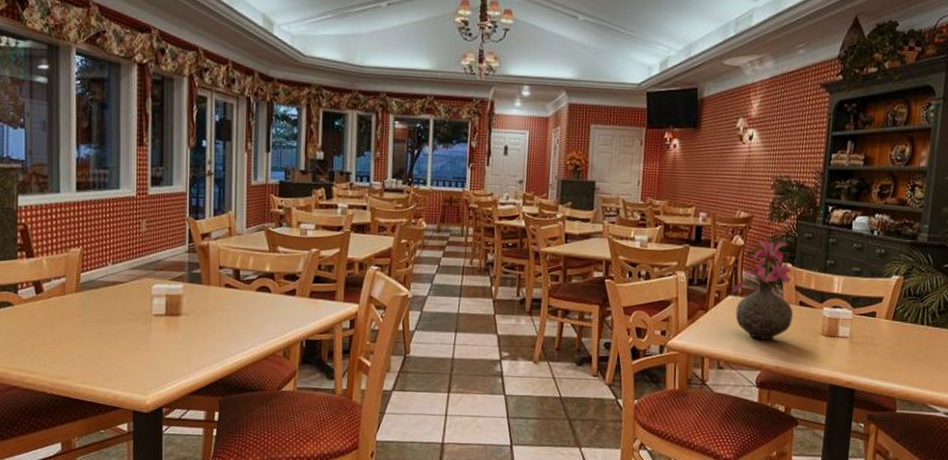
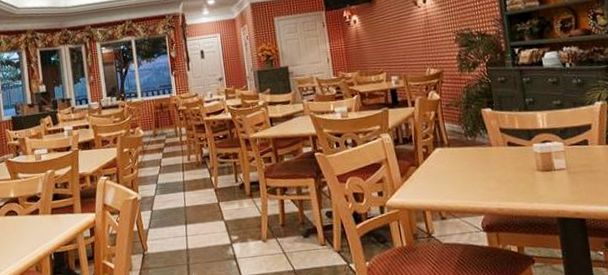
vase: present [731,240,794,340] -> none [437,89,505,185]

